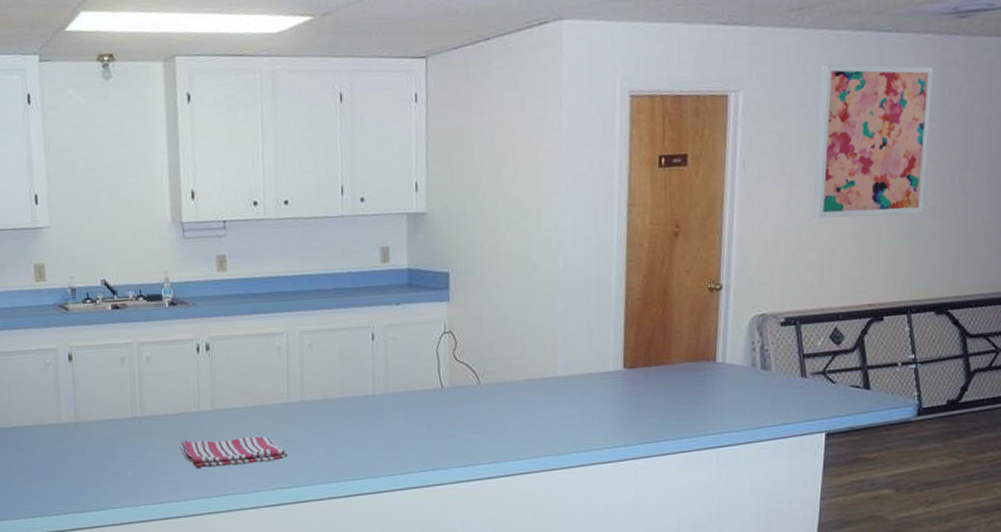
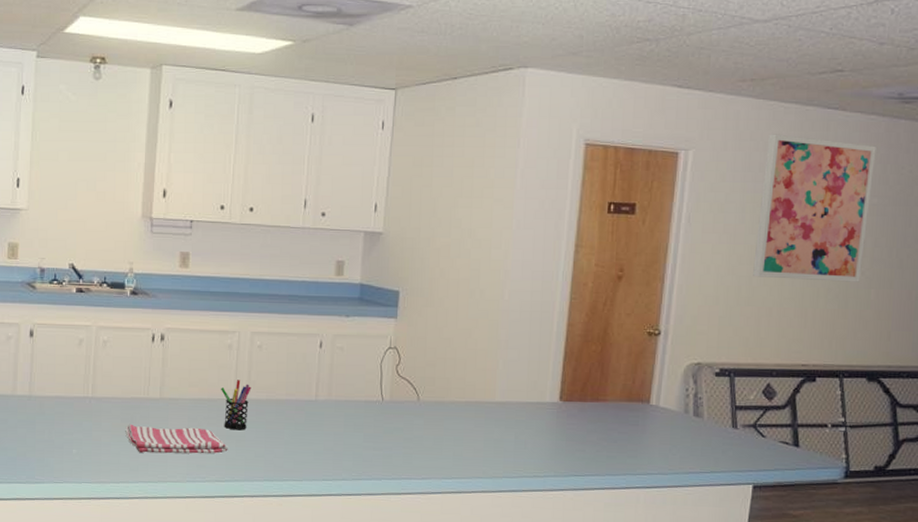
pen holder: none [274,382,306,435] -> present [221,380,252,430]

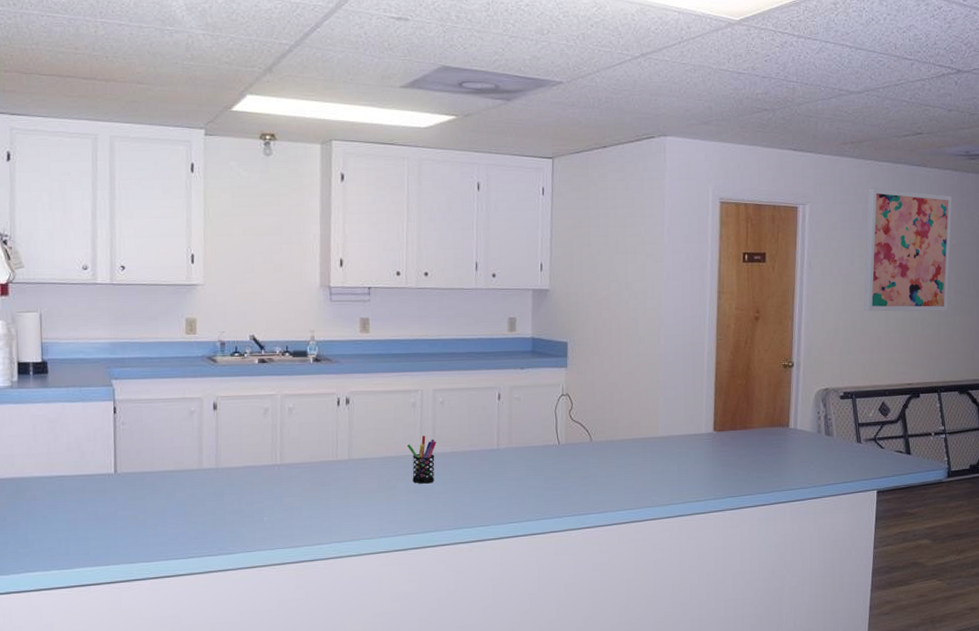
dish towel: present [125,424,228,454] -> none [316,484,418,514]

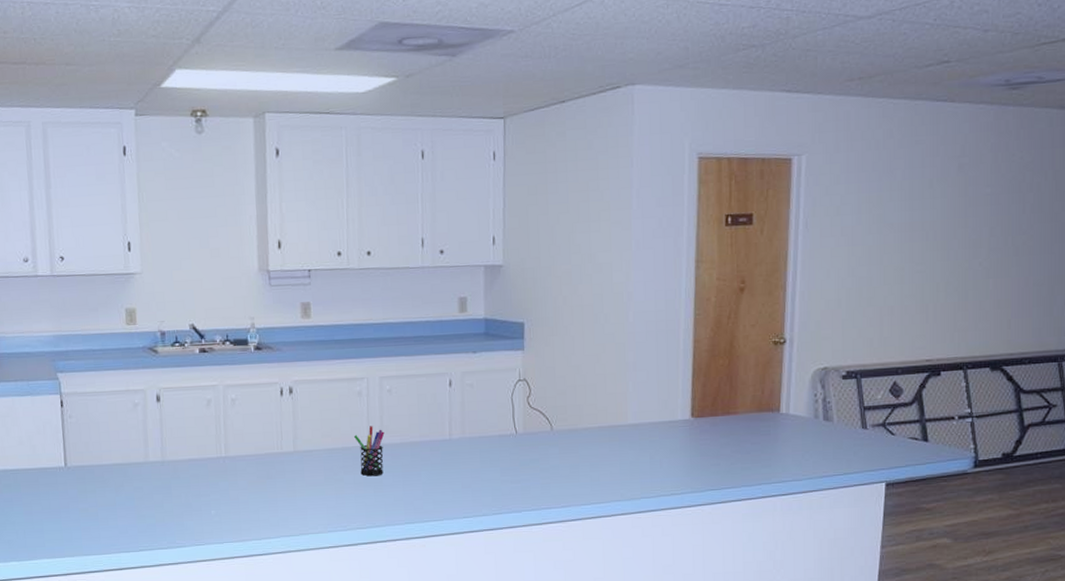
wall art: present [864,188,952,312] -> none [873,131,986,277]

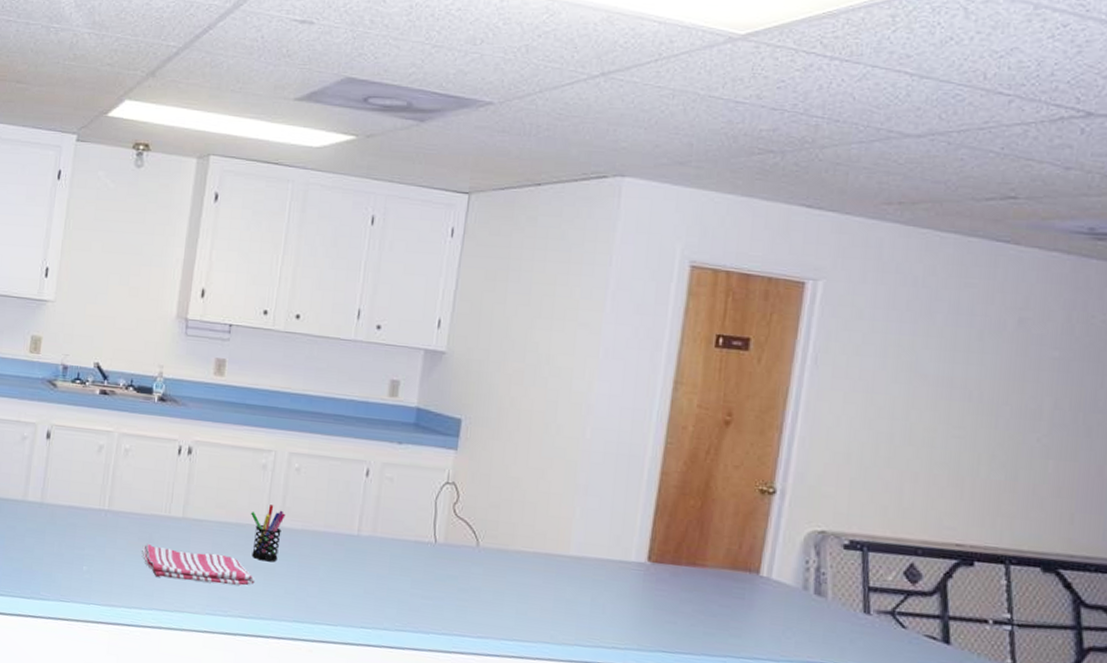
dish towel: none [262,477,367,508] -> present [142,543,255,586]

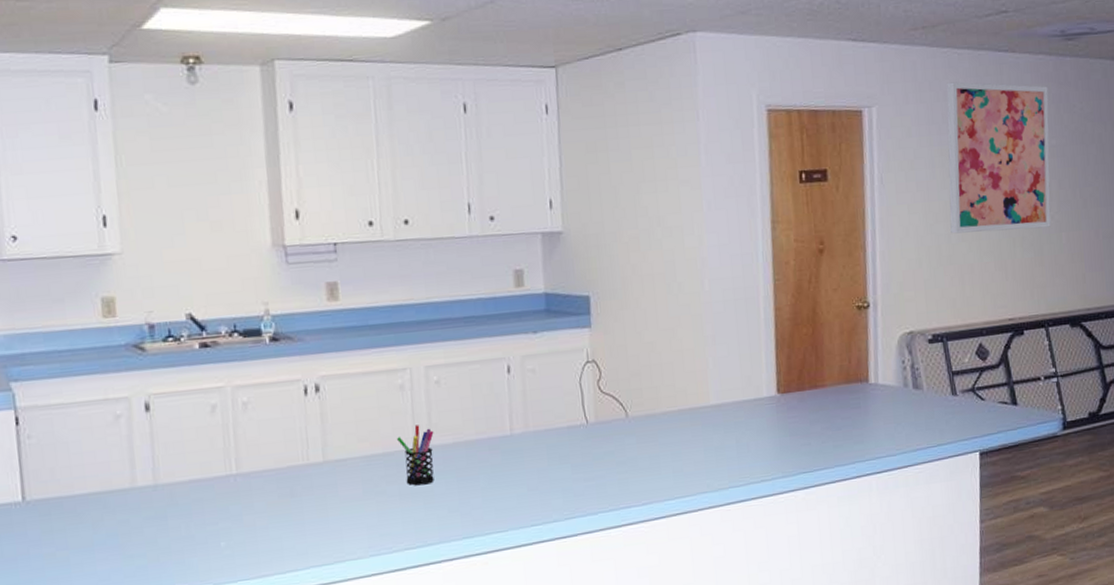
dish towel: present [142,543,255,586] -> none [285,489,415,532]
wall art: none [895,267,1059,451] -> present [946,82,1051,234]

